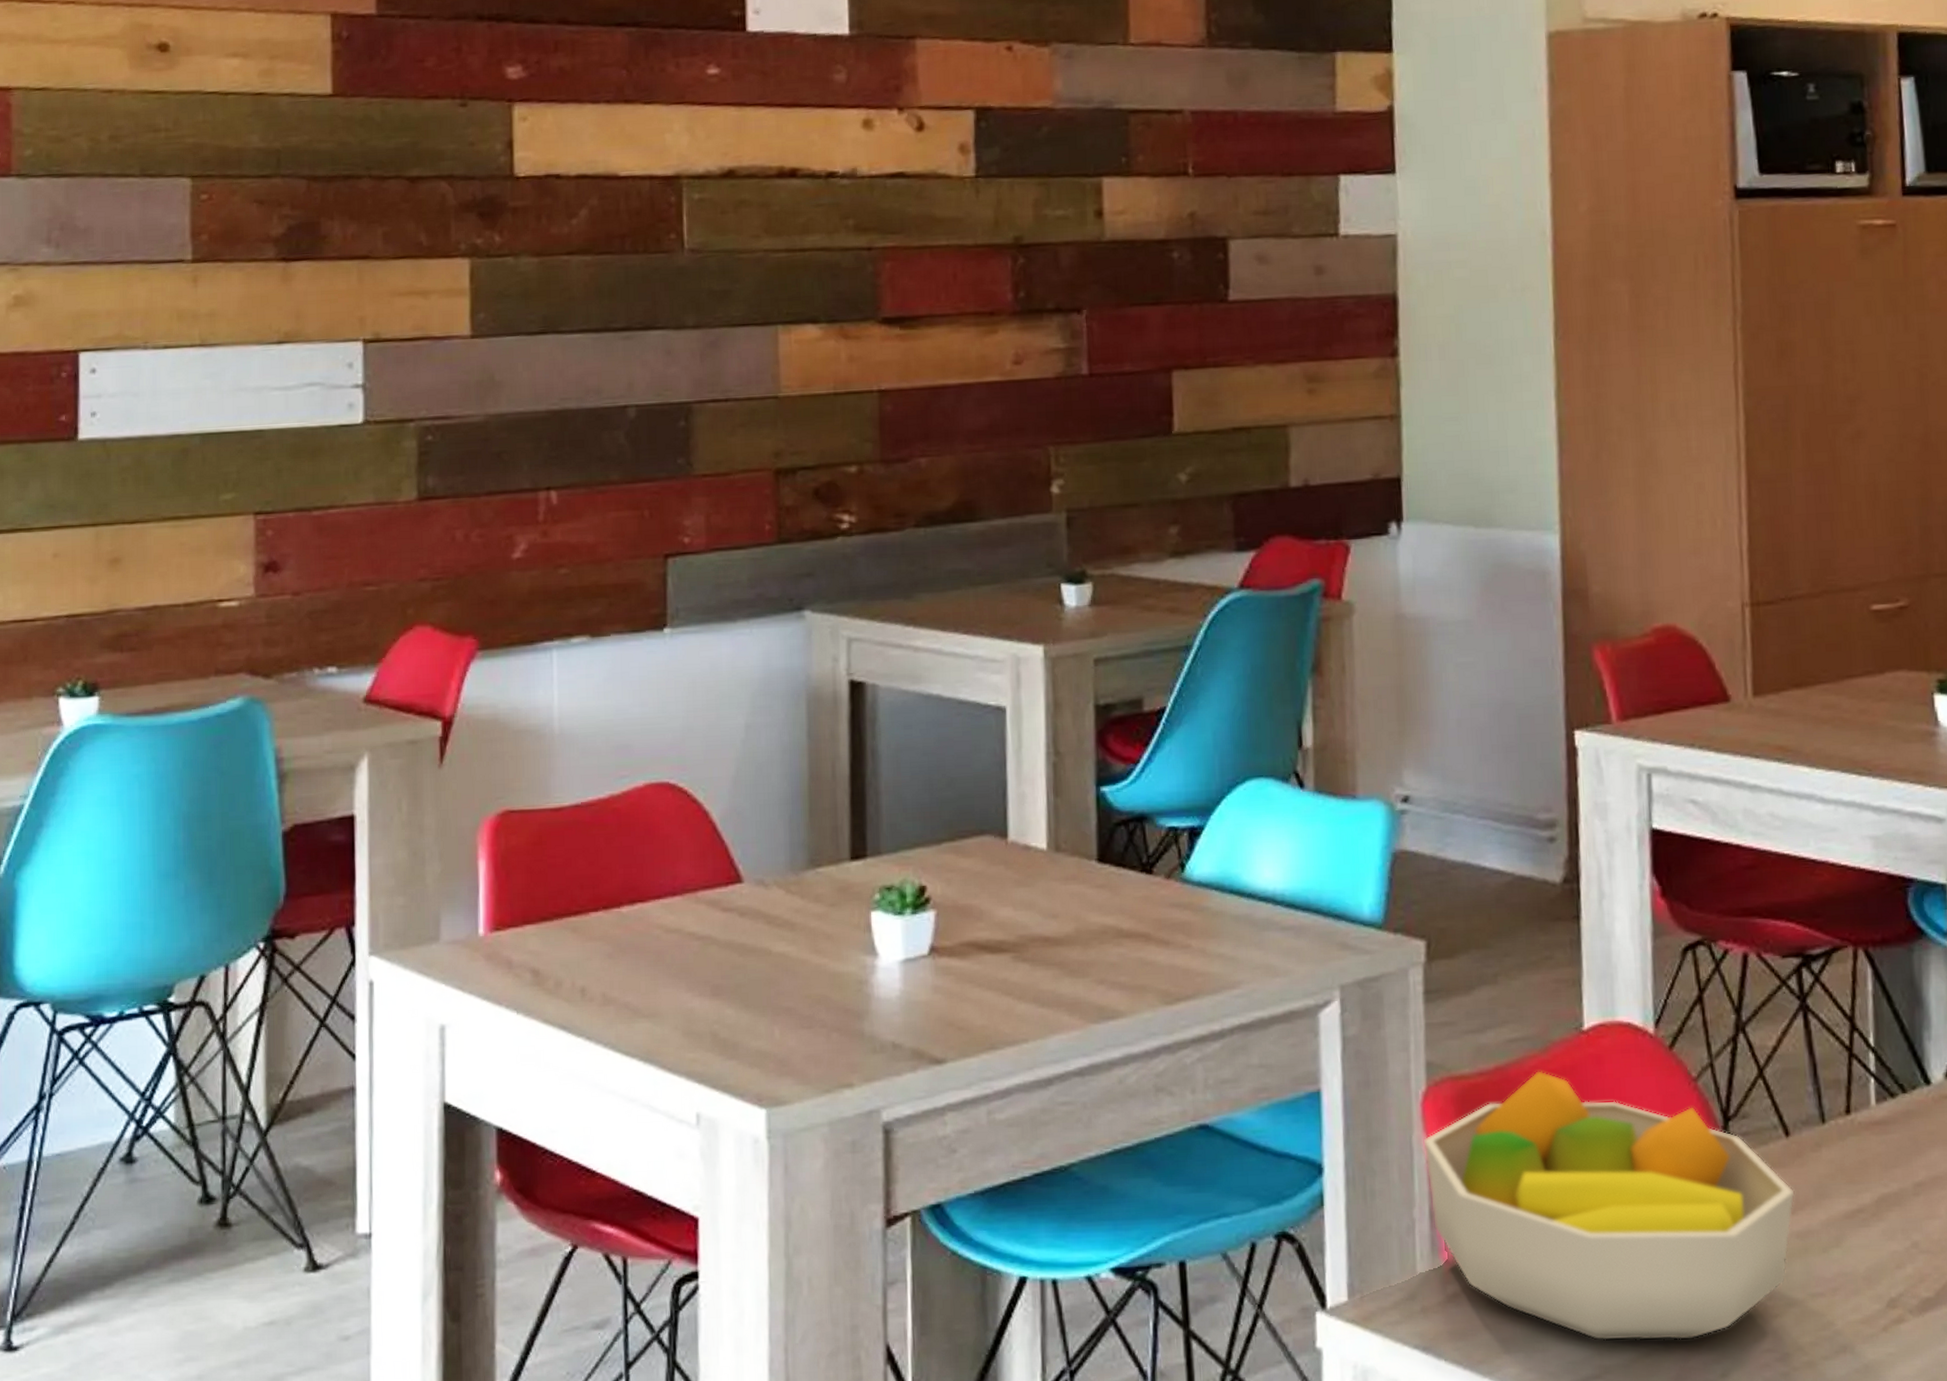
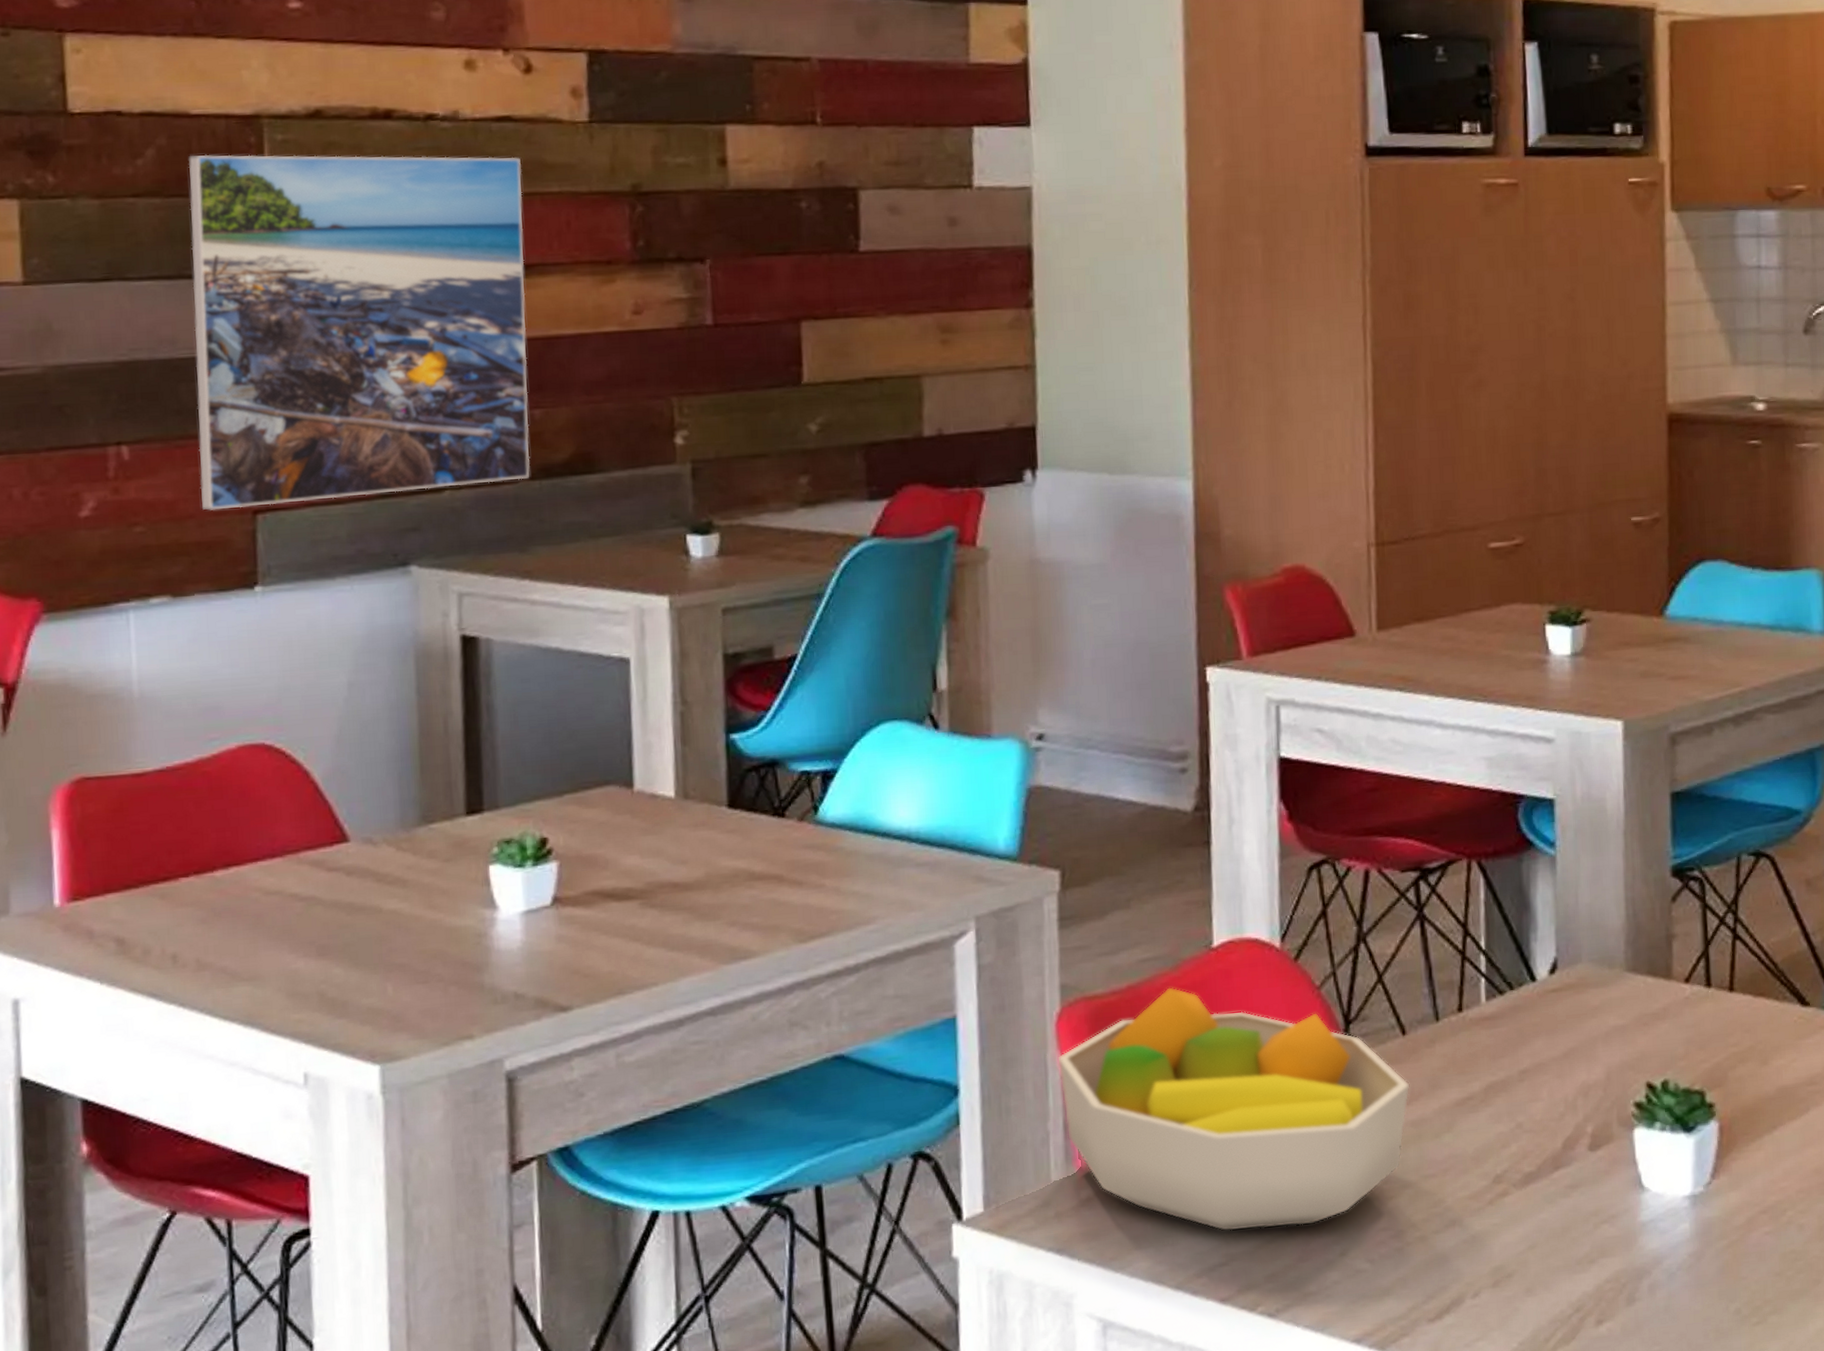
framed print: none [616,212,916,554] -> present [188,154,530,511]

